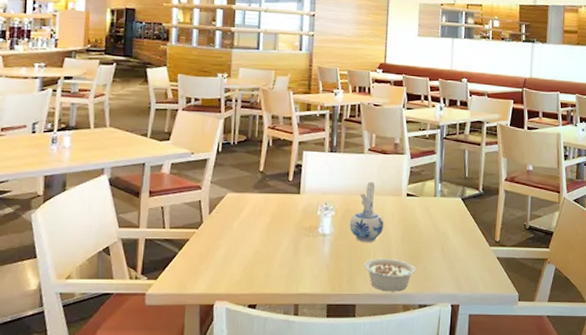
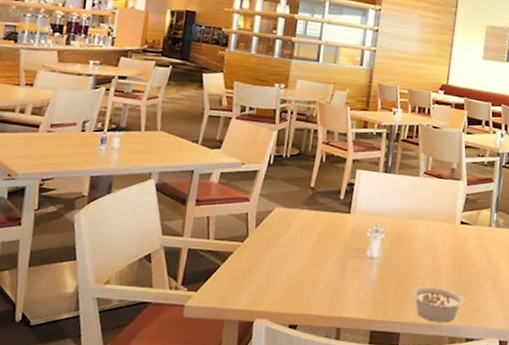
ceramic pitcher: present [349,181,384,242] -> none [399,206,435,269]

